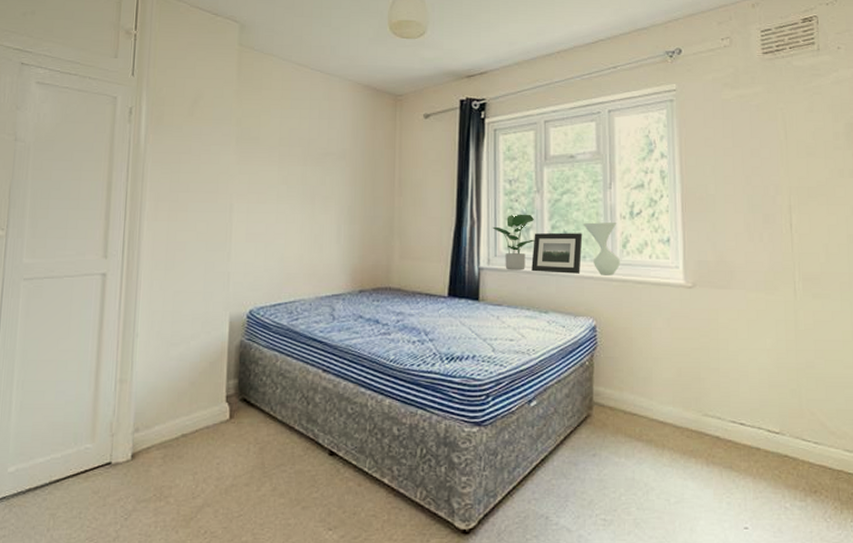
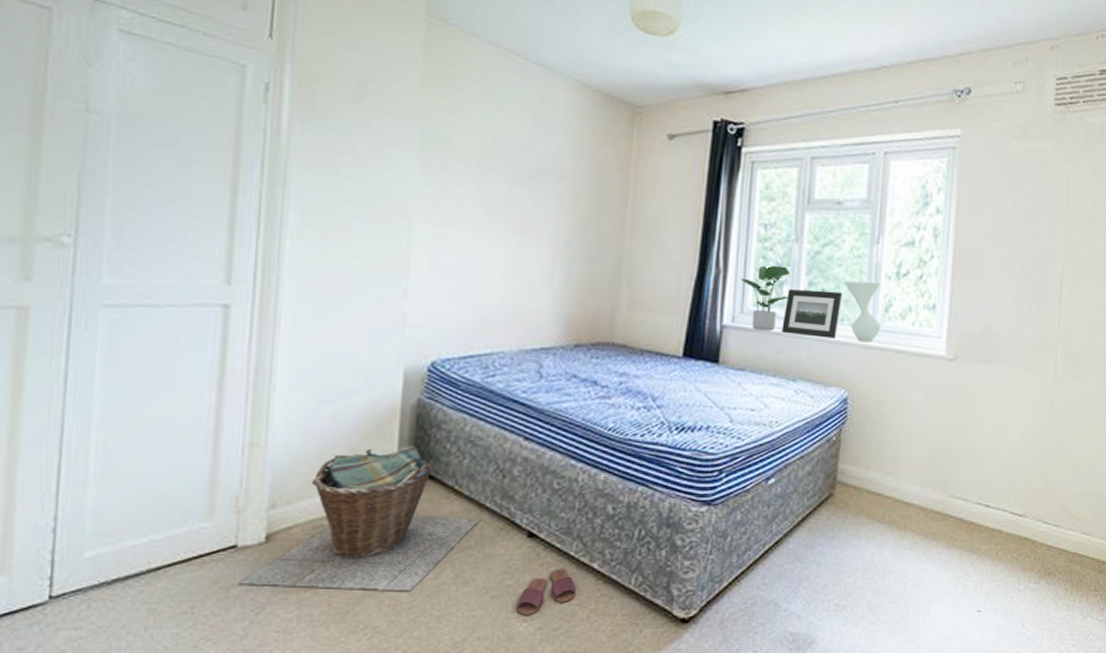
laundry basket: none [112,380,292,502] -> present [238,447,481,592]
slippers: none [323,483,371,525] -> present [517,569,576,616]

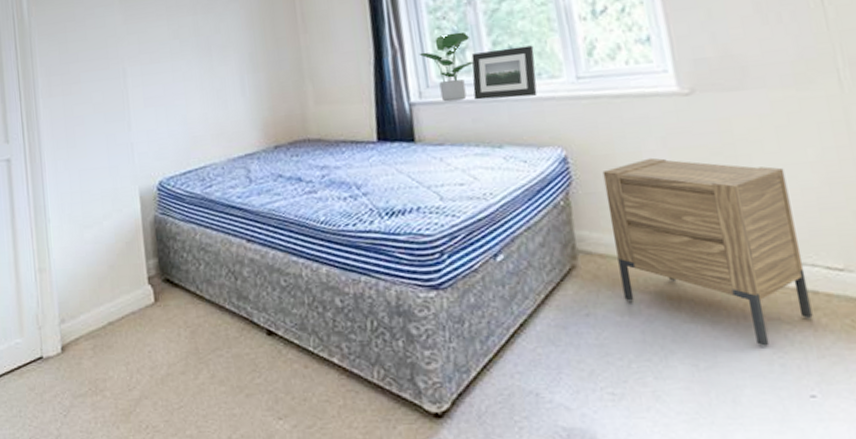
laundry basket: present [238,447,481,592] -> none [48,259,224,393]
slippers: present [517,569,576,616] -> none [270,365,322,414]
decorative vase: present [844,281,882,343] -> none [531,27,589,94]
nightstand: none [864,409,1003,572] -> present [602,157,813,348]

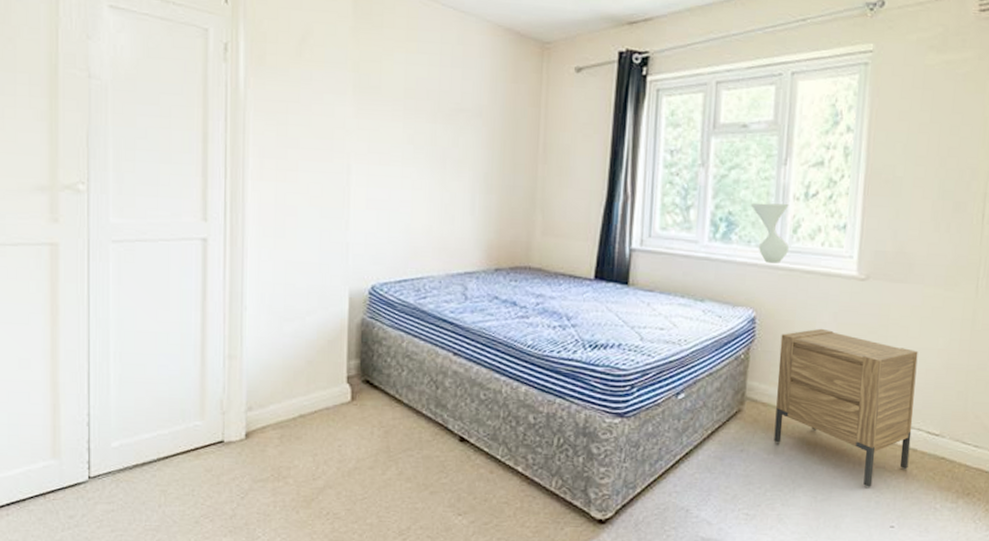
potted plant: present [419,31,474,102] -> none [648,189,696,254]
picture frame: present [471,45,538,100] -> none [689,212,750,260]
decorative vase: none [531,27,589,94] -> present [750,203,790,263]

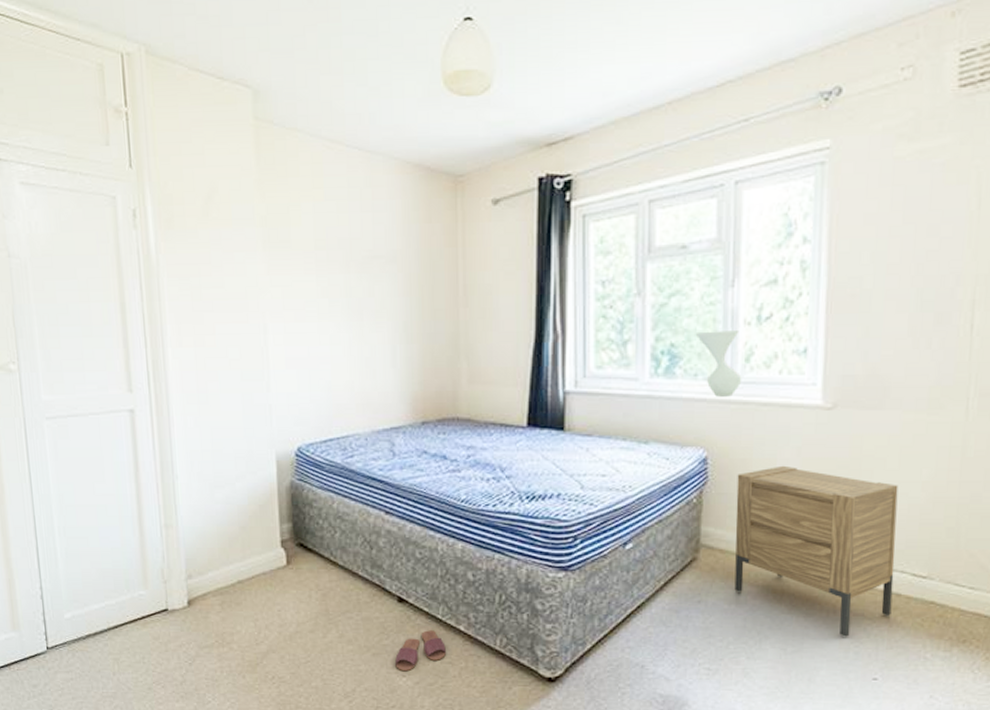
slippers: none [452,470,503,511] -> present [395,630,446,672]

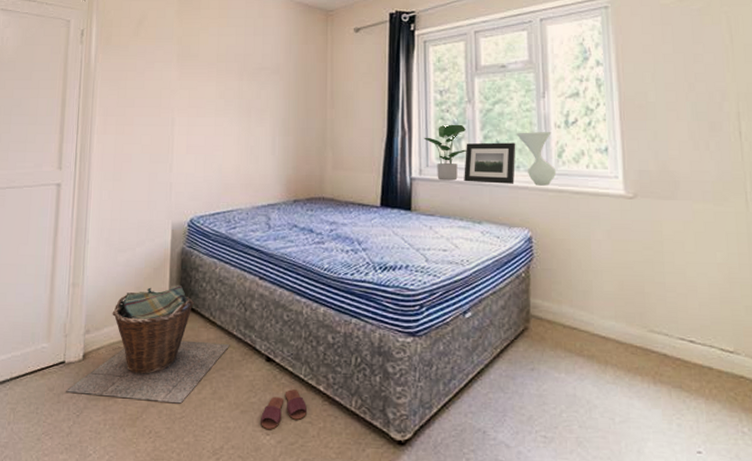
laundry basket: none [173,524,356,649] -> present [66,285,230,404]
potted plant: none [580,323,634,394] -> present [423,124,467,181]
picture frame: none [629,345,695,396] -> present [464,142,516,184]
nightstand: present [734,465,899,638] -> none [558,245,706,410]

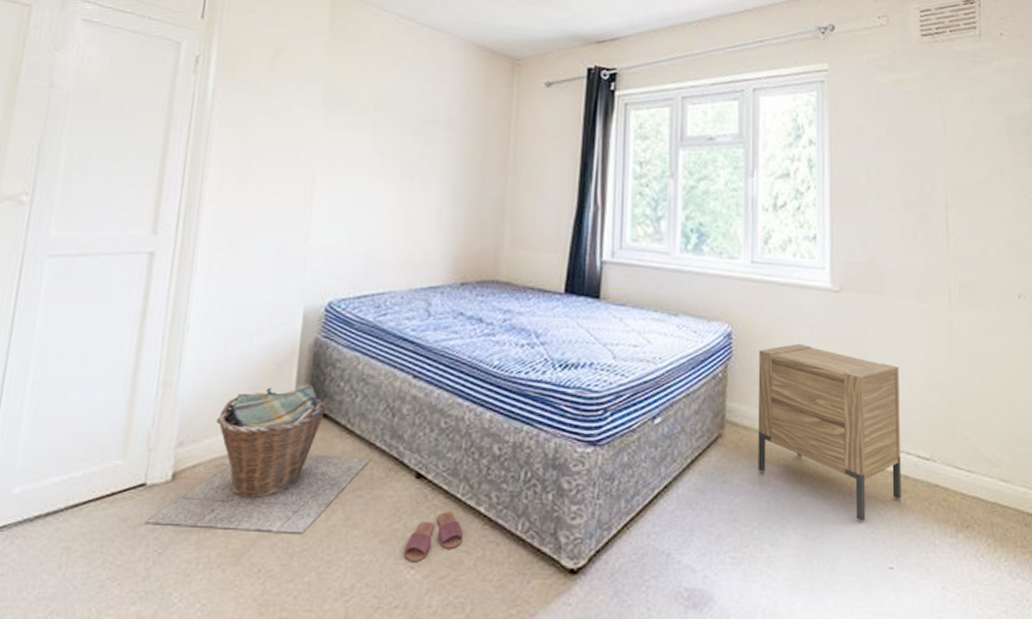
potted plant: present [423,124,467,181] -> none [618,200,666,266]
picture frame: present [464,142,516,184] -> none [661,223,720,272]
decorative vase: present [516,132,557,186] -> none [720,214,762,275]
nightstand: none [558,245,706,410] -> present [758,343,901,523]

